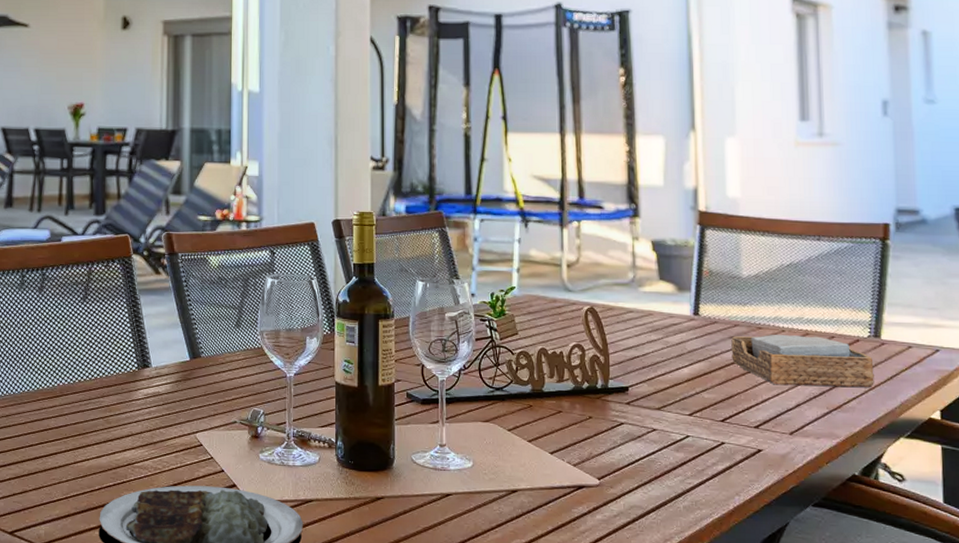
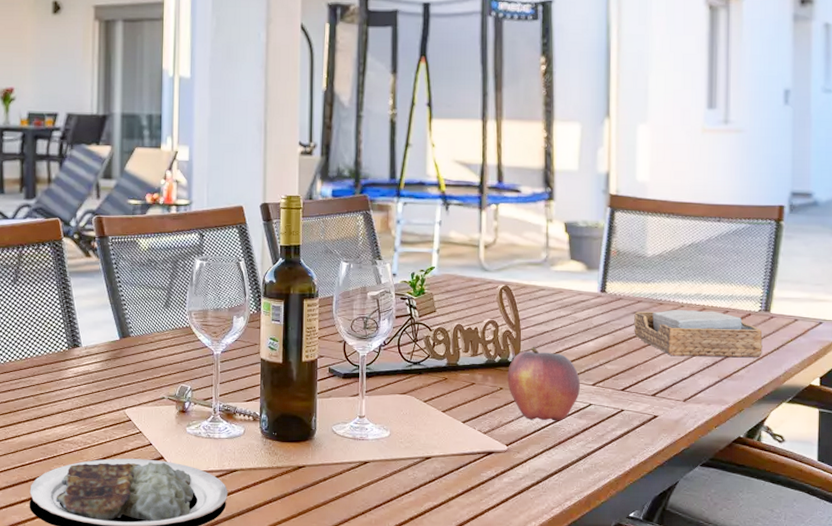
fruit: none [597,372,676,454] -> present [507,346,580,421]

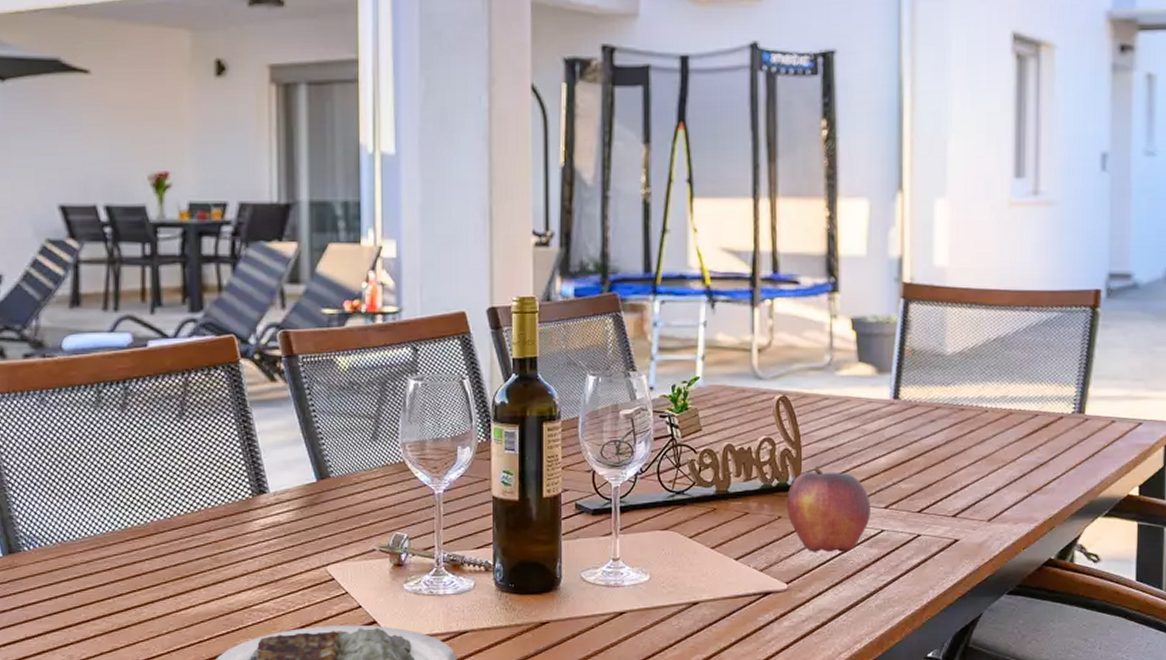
napkin holder: present [634,310,763,358] -> none [932,415,1076,470]

